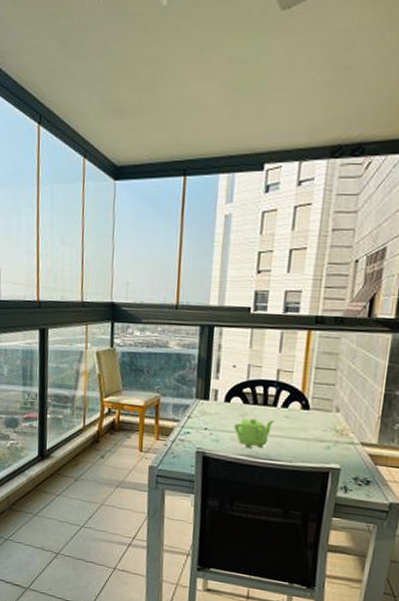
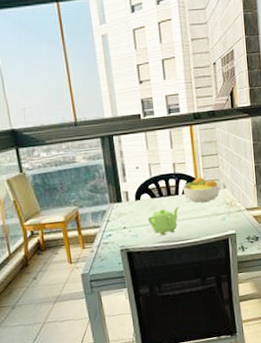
fruit bowl: none [283,391,332,423] -> present [182,176,220,203]

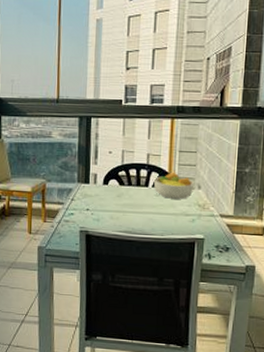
teapot: present [147,206,180,235] -> none [112,198,147,225]

